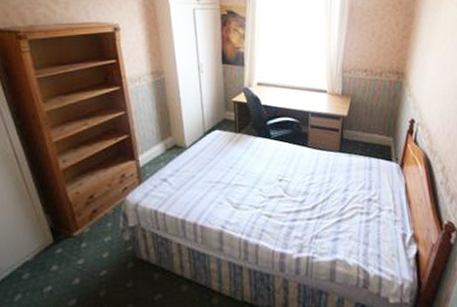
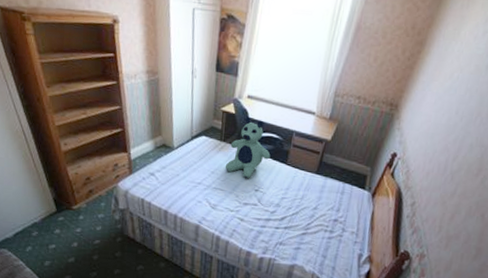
bear: none [243,103,290,169] -> present [225,116,271,179]

